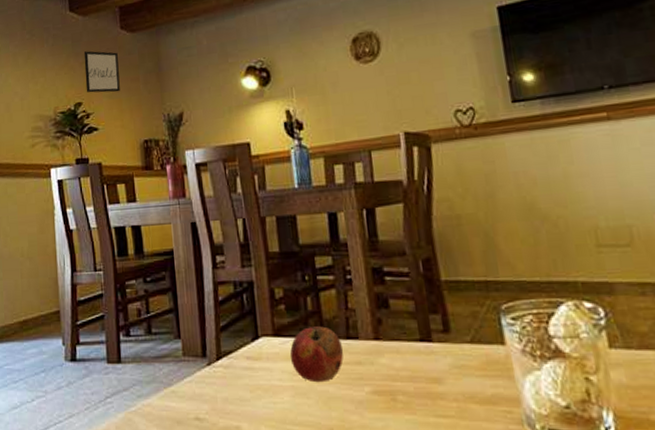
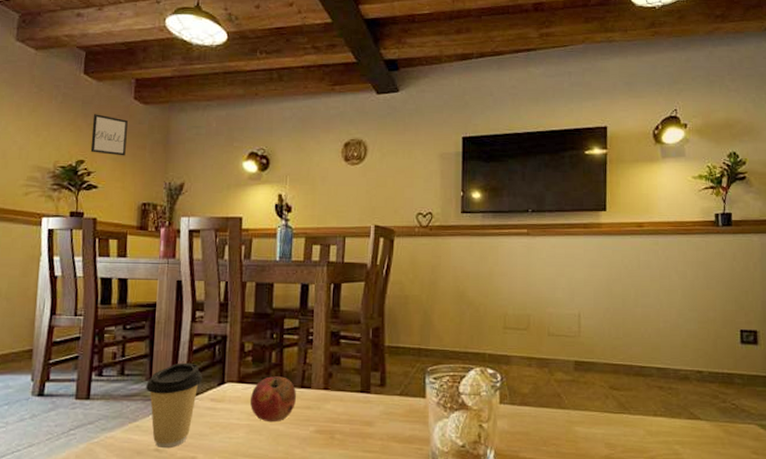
coffee cup: none [175,315,235,417] -> present [145,362,203,449]

